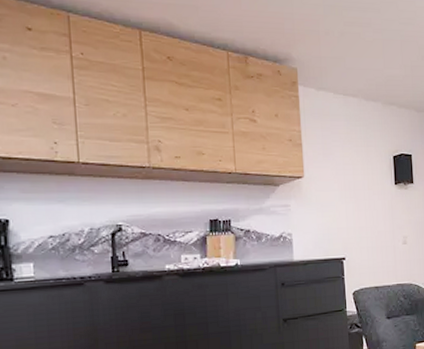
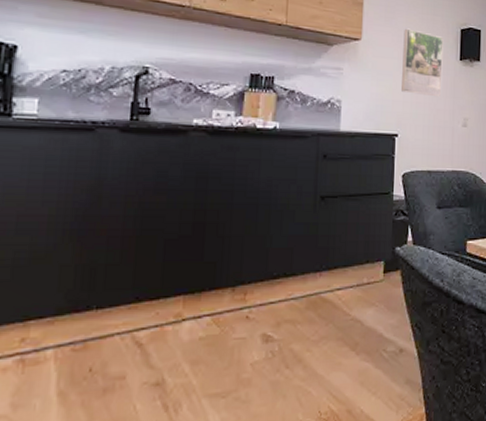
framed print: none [341,161,380,220] -> present [402,28,444,96]

